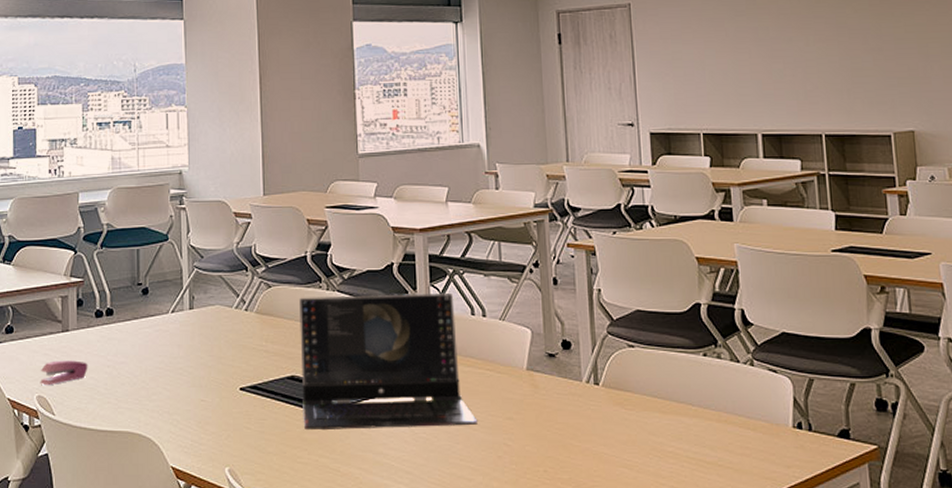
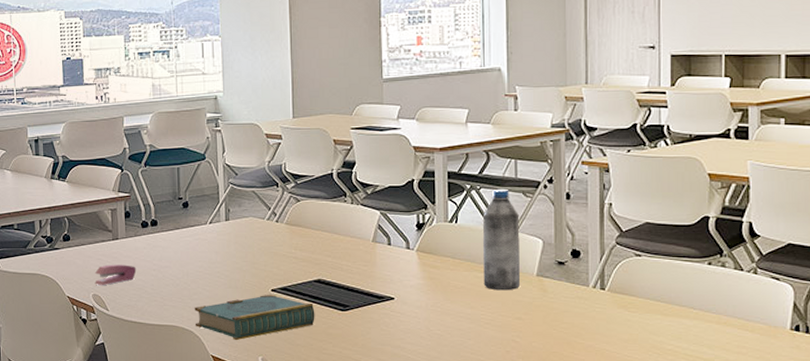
book: none [153,393,288,449] -> present [194,294,315,341]
laptop computer: present [299,293,478,431] -> none [326,207,489,327]
water bottle: none [466,273,510,387] -> present [482,188,521,291]

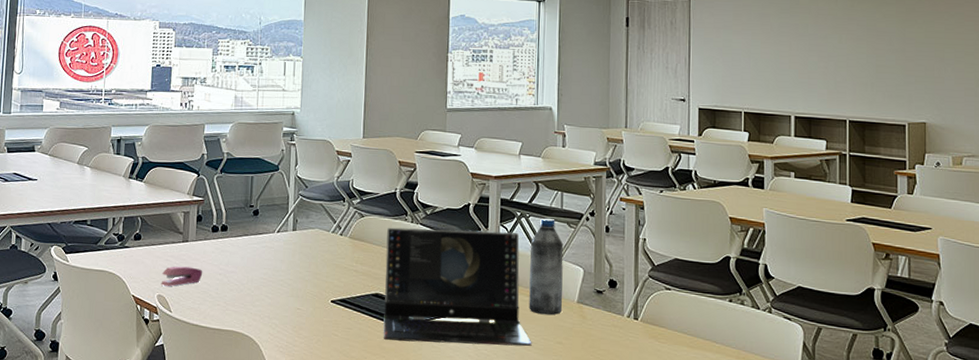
book: present [194,294,315,341] -> none [254,305,371,350]
laptop computer: none [326,207,489,327] -> present [383,227,532,347]

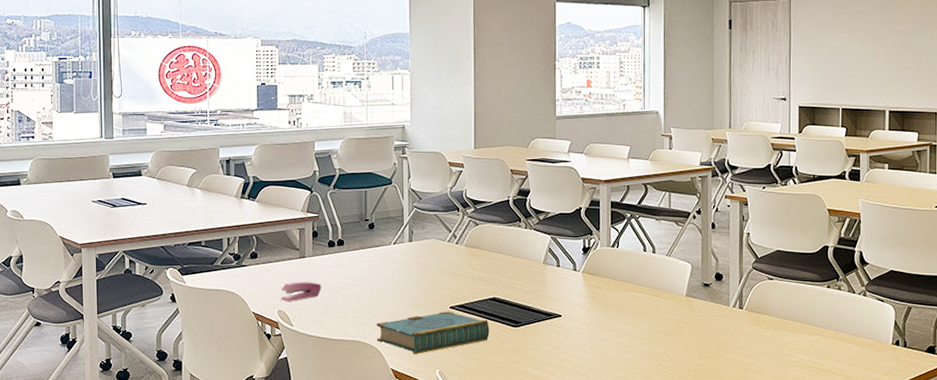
book: none [254,305,371,350] -> present [376,311,489,355]
laptop computer: present [383,227,532,347] -> none [501,233,644,342]
water bottle: present [529,218,564,315] -> none [640,218,672,309]

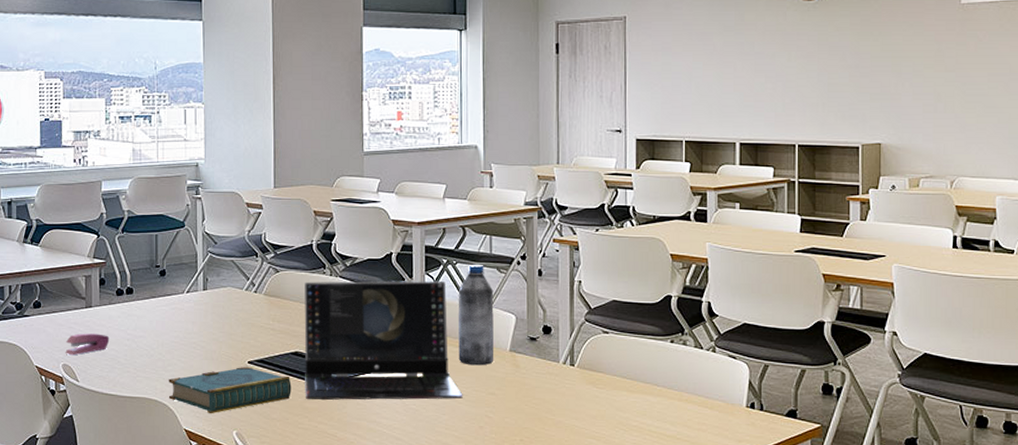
laptop computer: none [501,233,644,342] -> present [304,281,463,401]
water bottle: none [640,218,672,309] -> present [458,264,494,366]

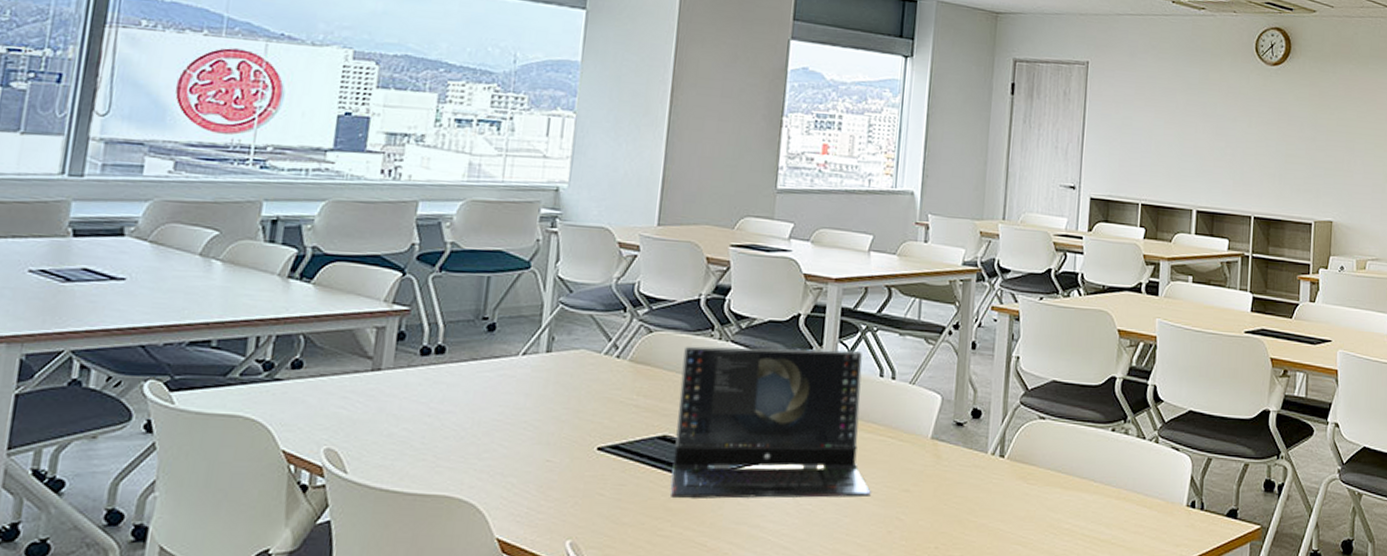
stapler: present [65,333,110,356] -> none [331,405,402,437]
book: present [168,366,292,414] -> none [478,453,654,518]
water bottle: present [458,264,494,366] -> none [869,332,919,456]

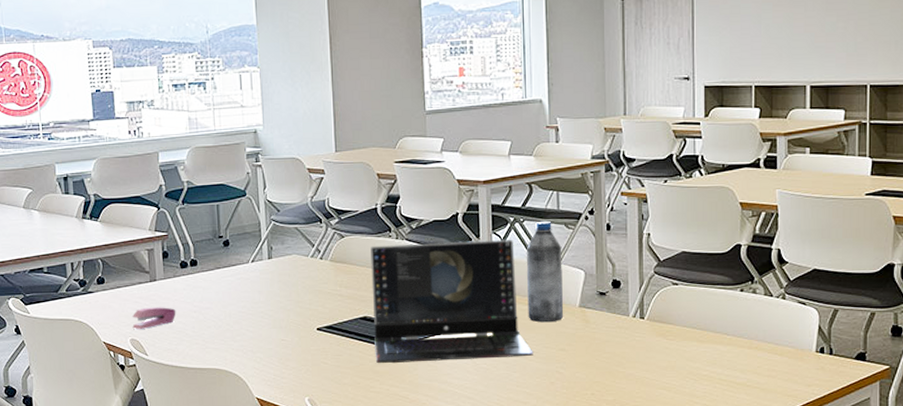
stapler: none [331,405,402,437] -> present [131,307,176,330]
water bottle: none [869,332,919,456] -> present [526,220,564,323]

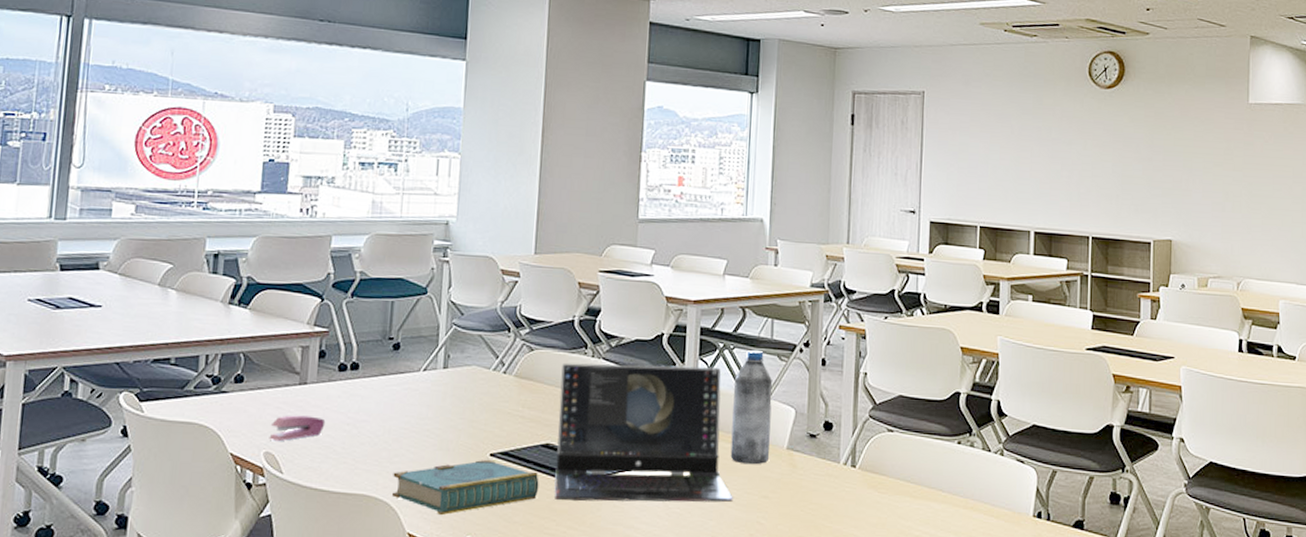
book: none [238,333,362,382] -> present [391,459,539,516]

